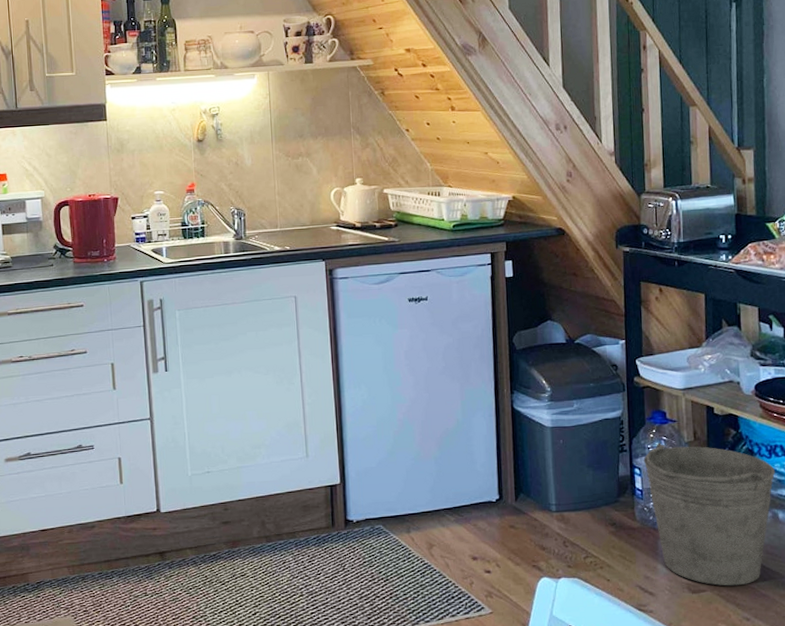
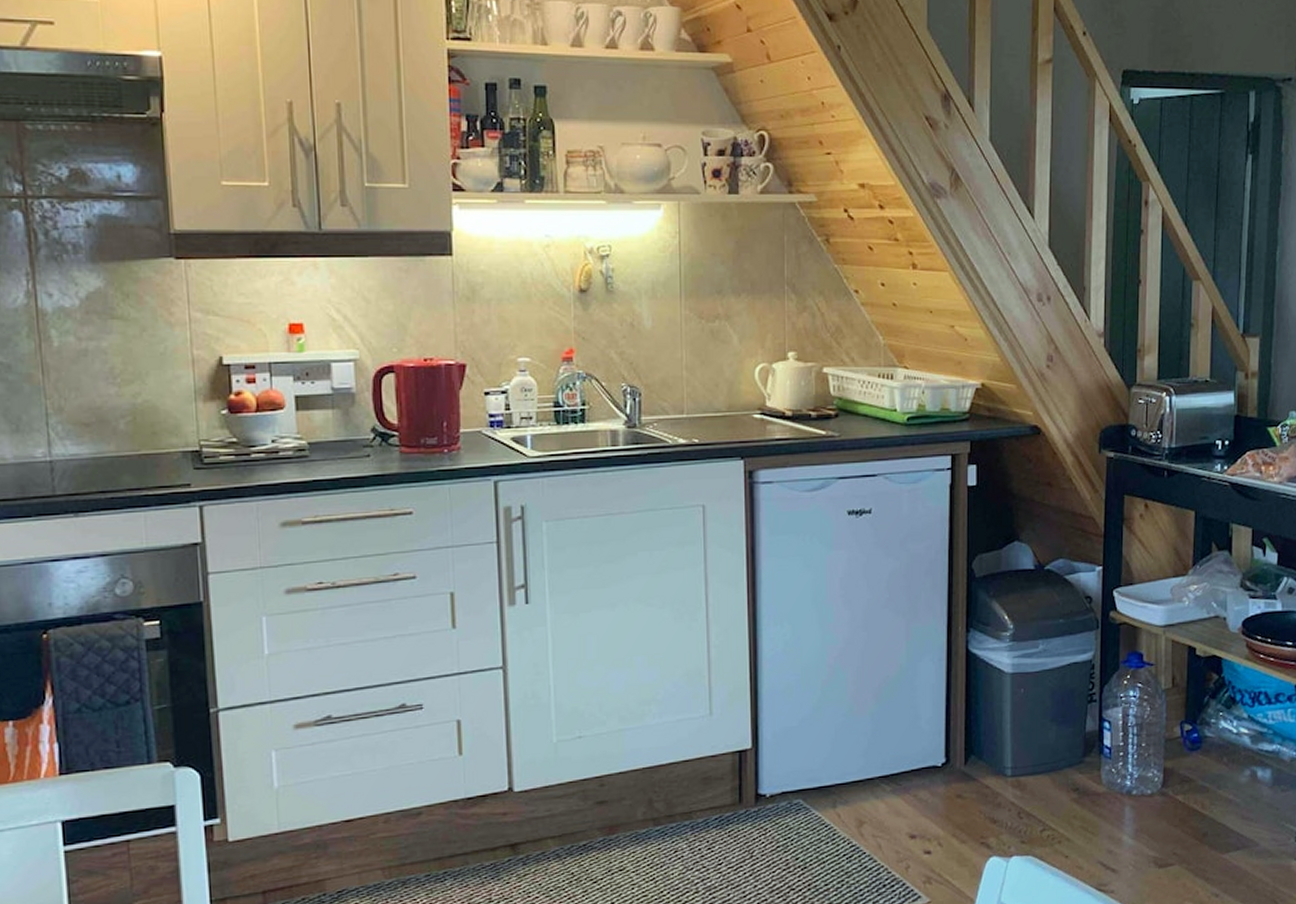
bucket: present [643,443,776,586] -> none [1114,691,1258,858]

